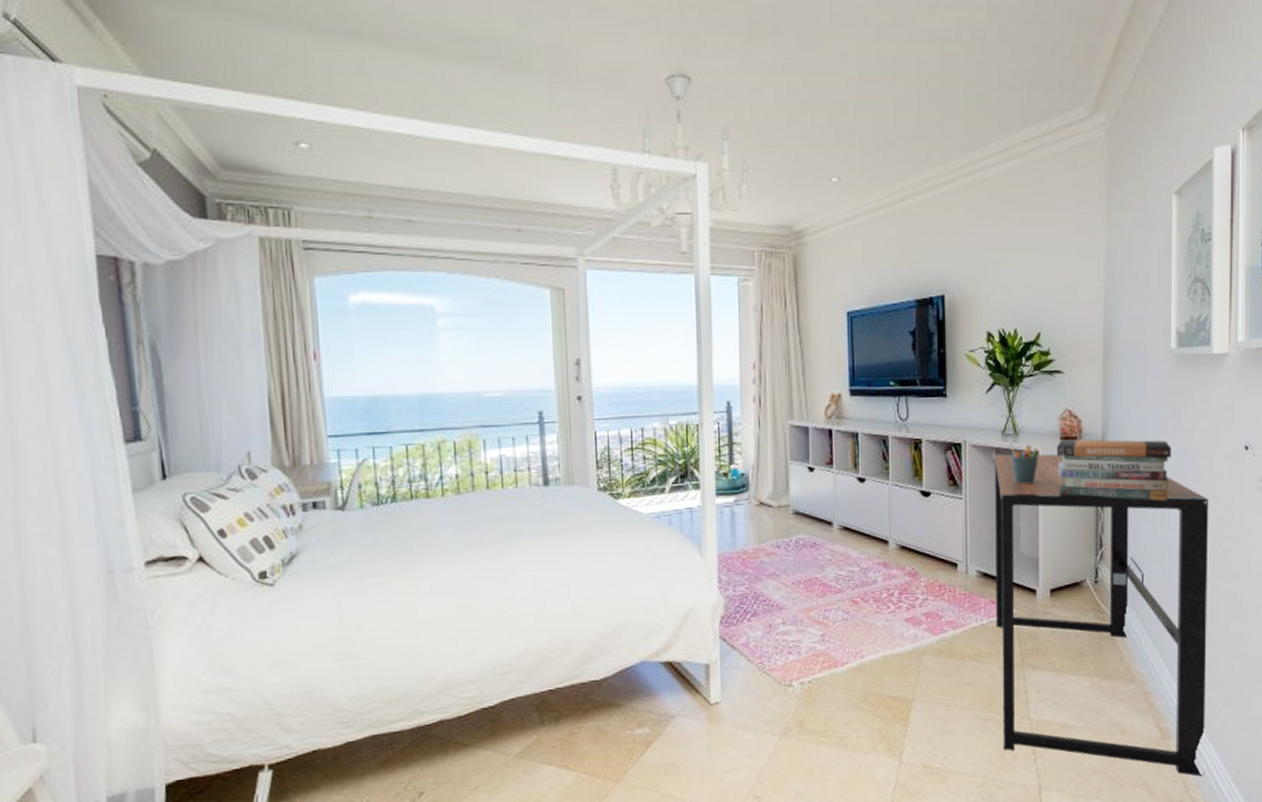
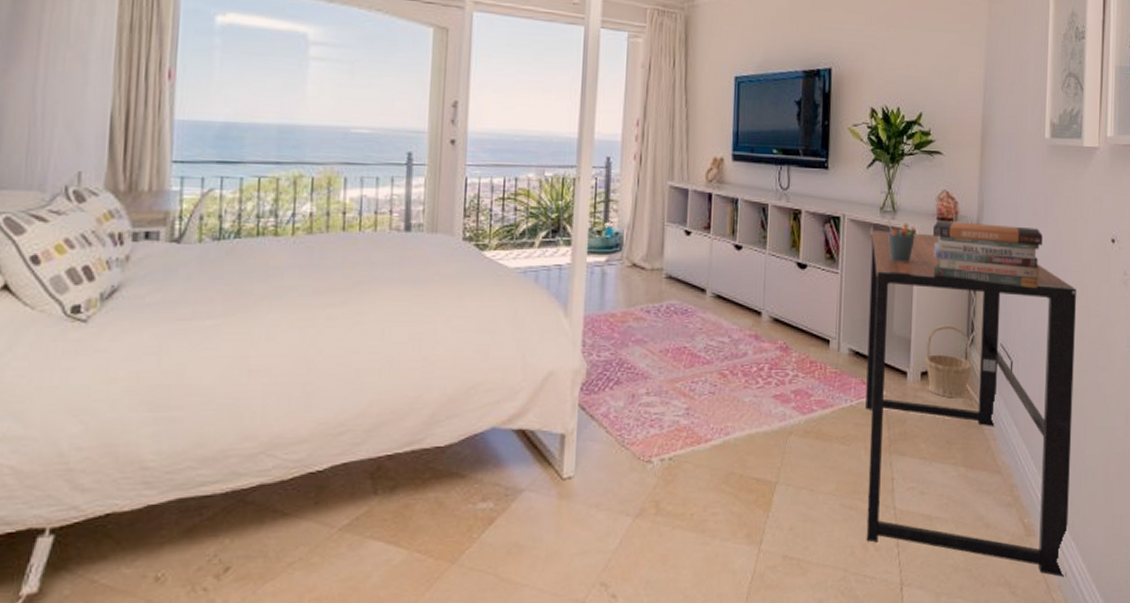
basket: none [1054,542,1103,613] -> present [925,325,973,398]

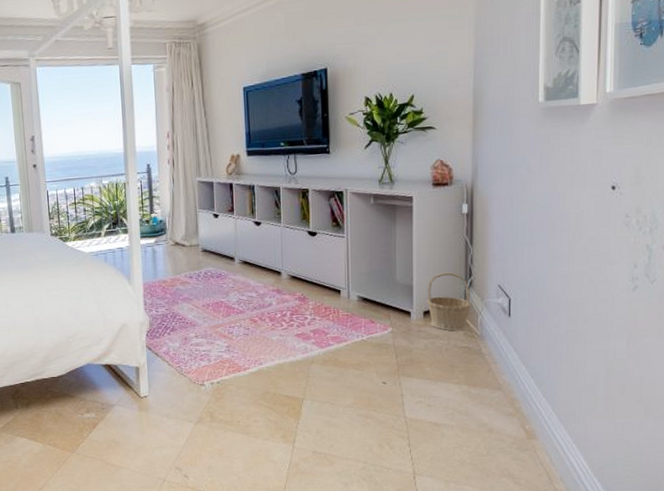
desk: present [865,230,1077,578] -> none [373,198,575,472]
pen holder: present [887,219,916,263] -> none [386,189,413,224]
book stack: present [933,221,1043,289] -> none [430,183,538,237]

